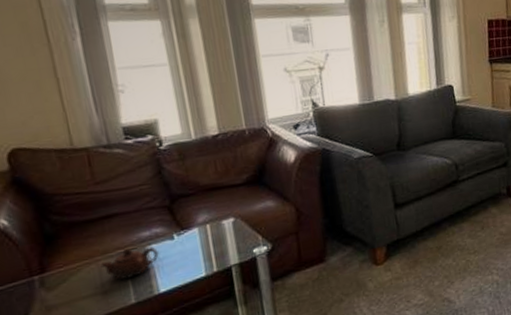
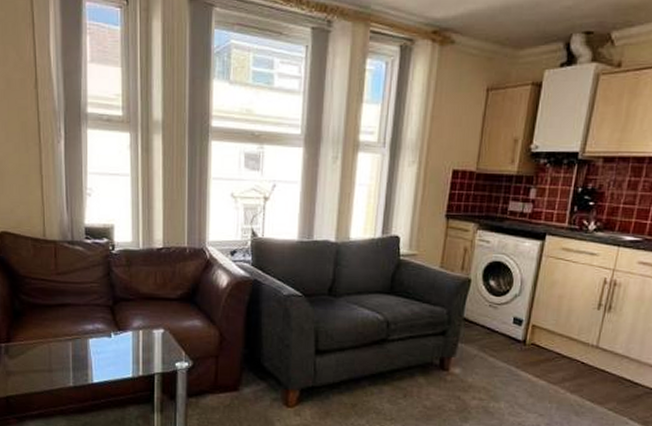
teapot: present [100,246,159,280] -> none [51,336,97,363]

